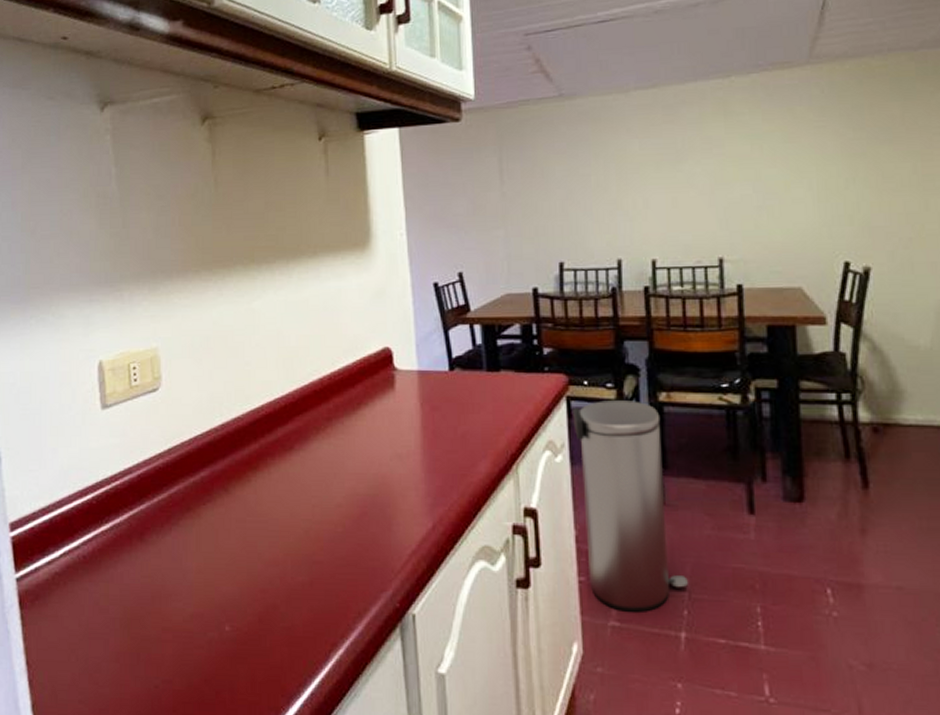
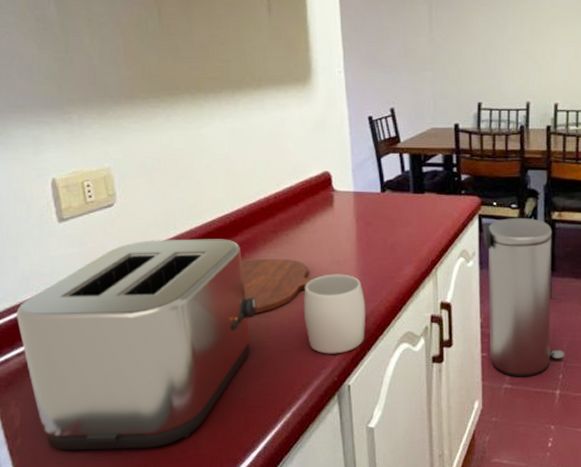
toaster: none [51,427,306,687] -> present [16,239,257,451]
cutting board: none [290,451,384,519] -> present [241,258,324,314]
mug: none [359,470,434,573] -> present [303,274,366,354]

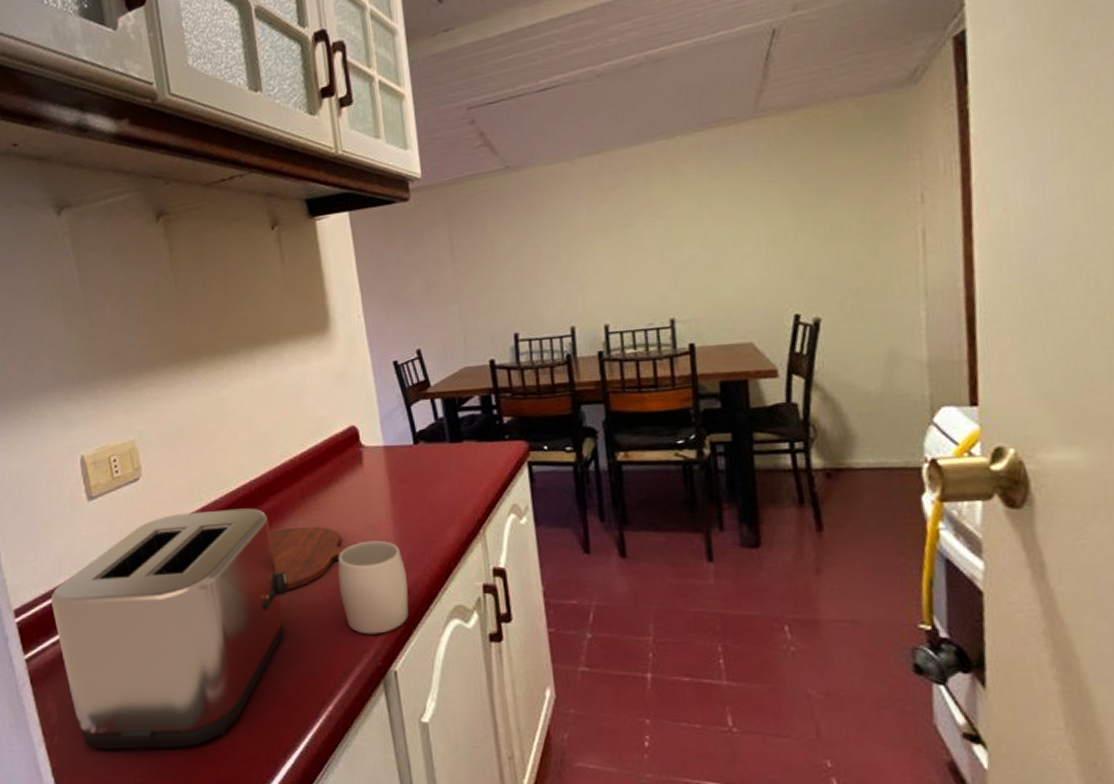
pedal bin: present [483,218,565,377] -> none [534,462,653,658]

